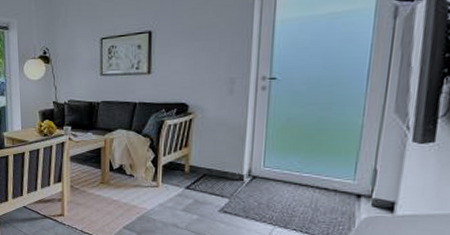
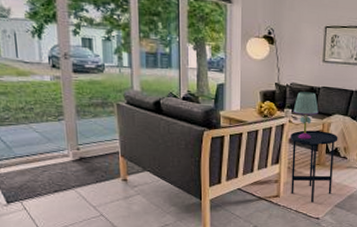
side table: none [71,147,123,223] -> present [290,130,338,203]
table lamp: none [72,108,99,157] -> present [293,92,319,140]

